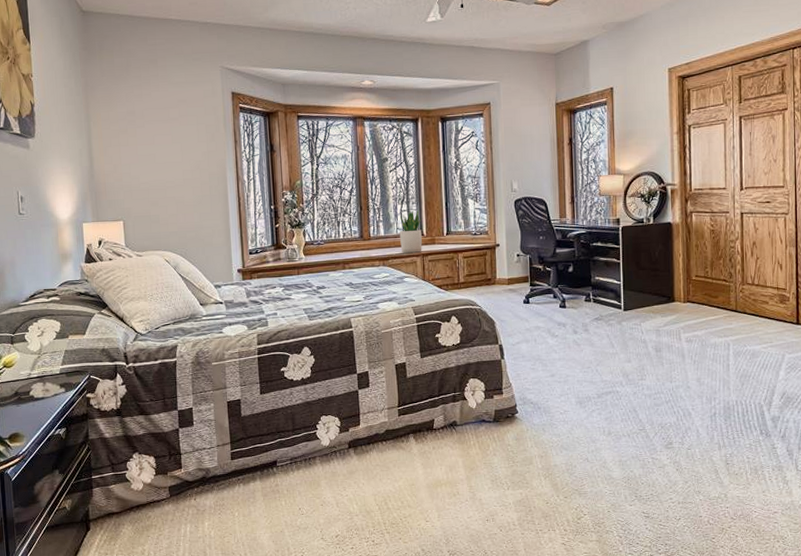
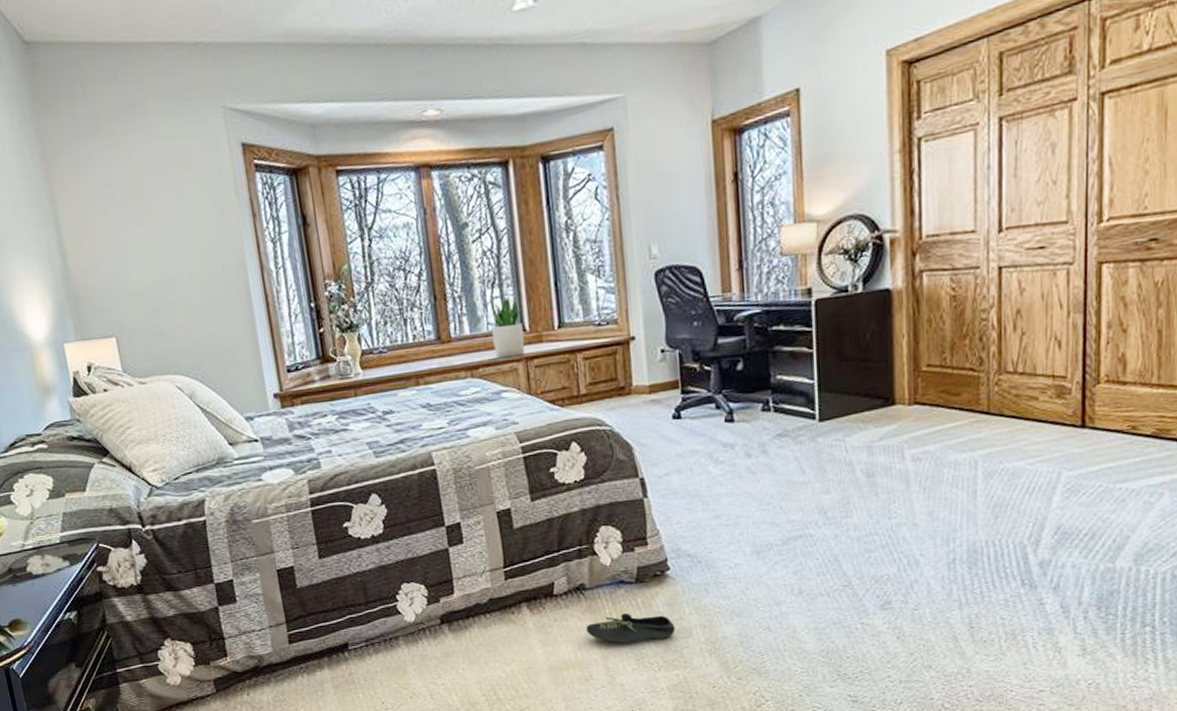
shoe: none [456,444,521,467] -> present [586,612,676,643]

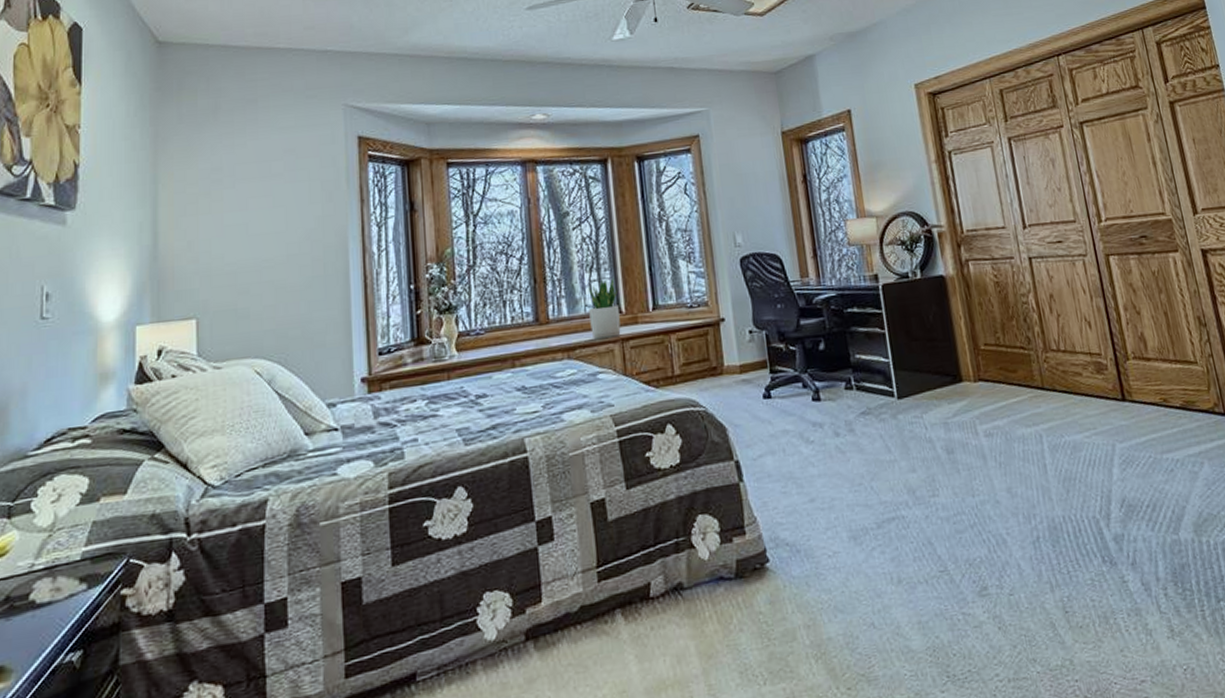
shoe: present [586,612,676,643] -> none [685,614,779,653]

